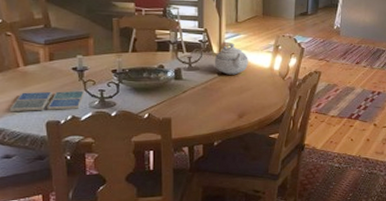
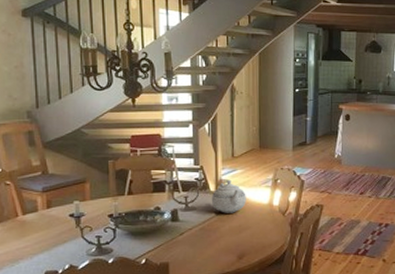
drink coaster: present [9,91,86,111] -> none [8,239,83,263]

